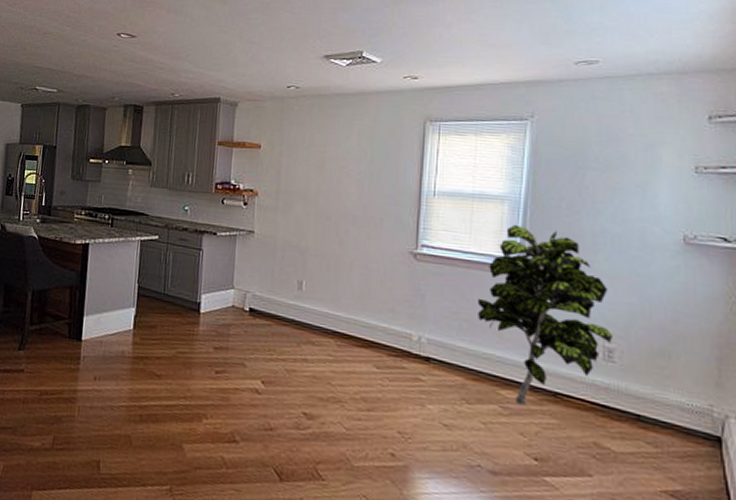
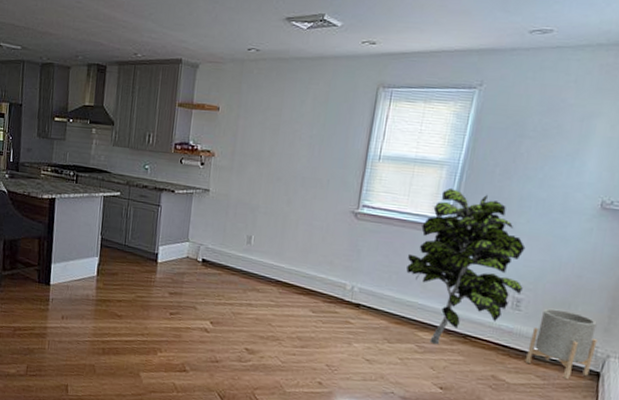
planter: none [630,359,711,447] -> present [526,308,598,380]

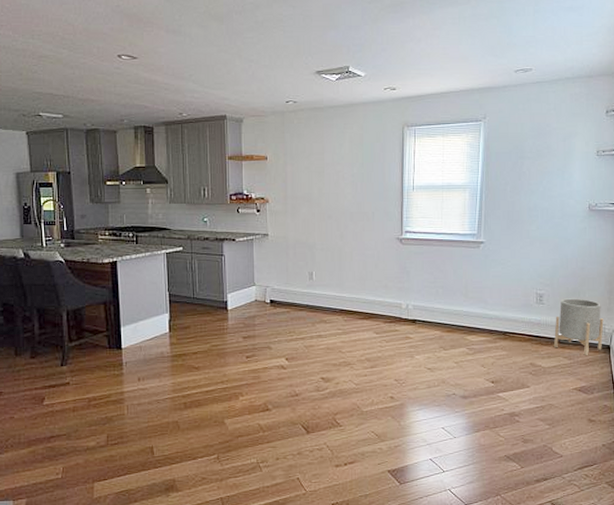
indoor plant: present [406,187,526,345] -> none [449,207,542,345]

